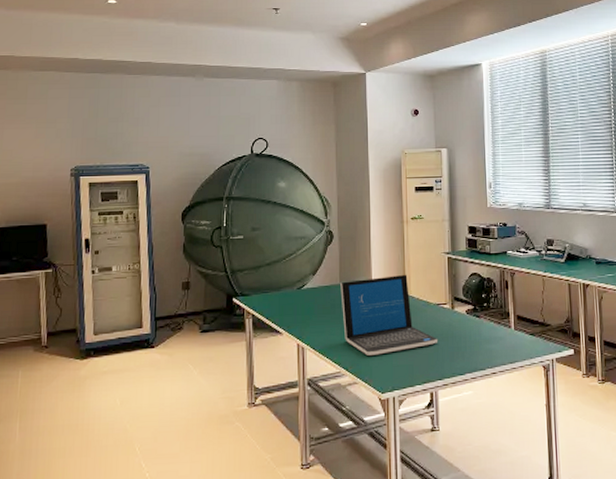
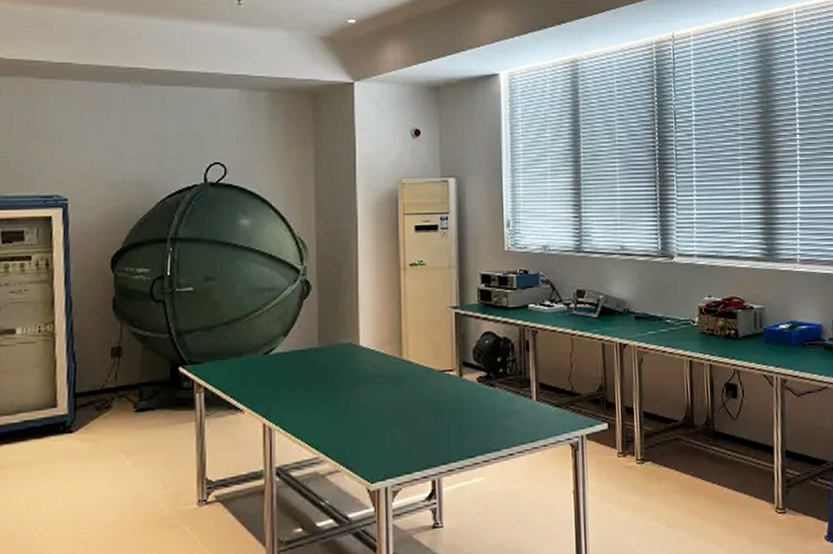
laptop: present [340,274,439,355] -> none [319,334,443,436]

